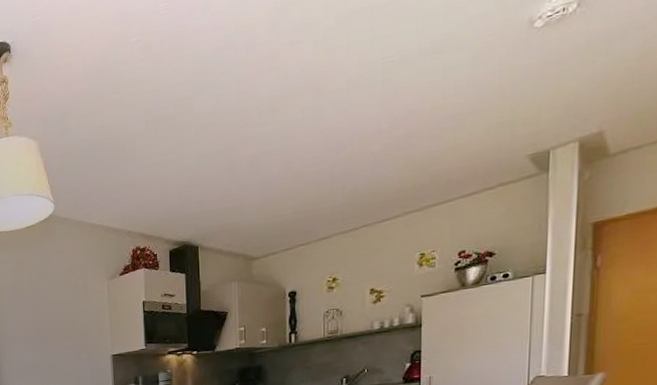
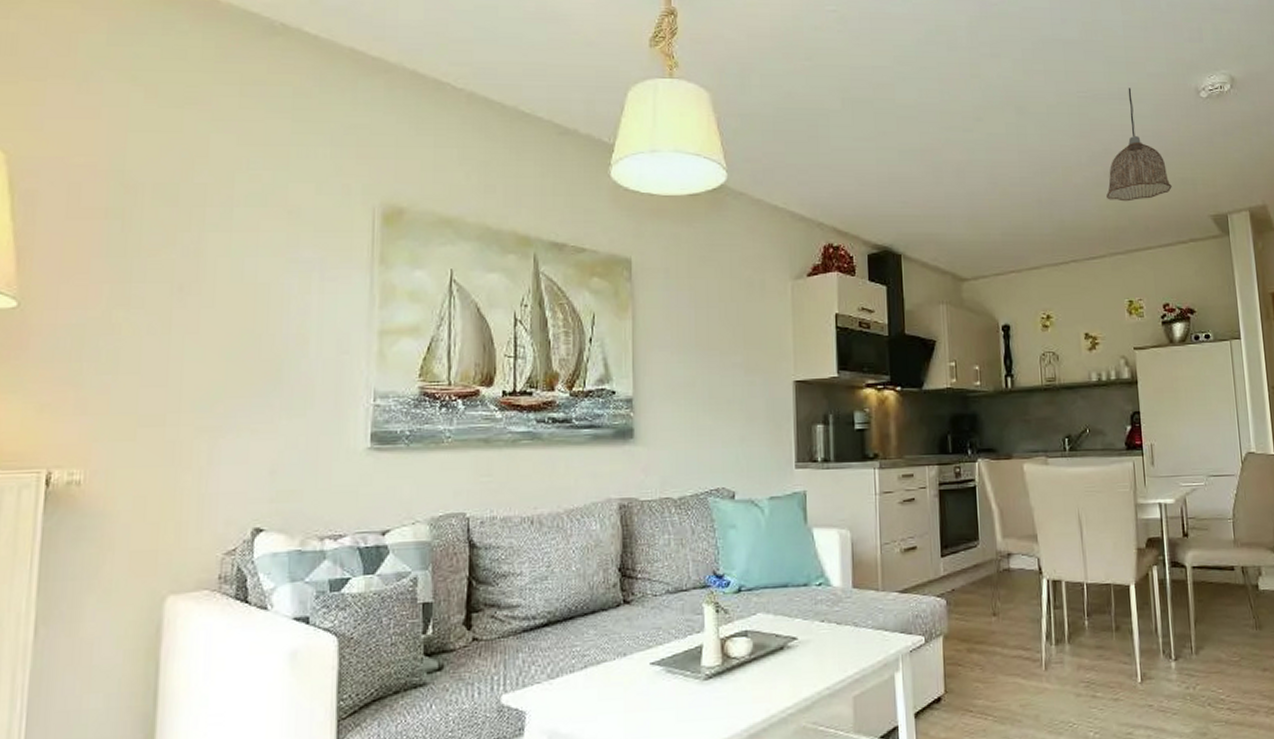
pendant lamp: none [406,38,484,162] -> present [1106,87,1172,202]

